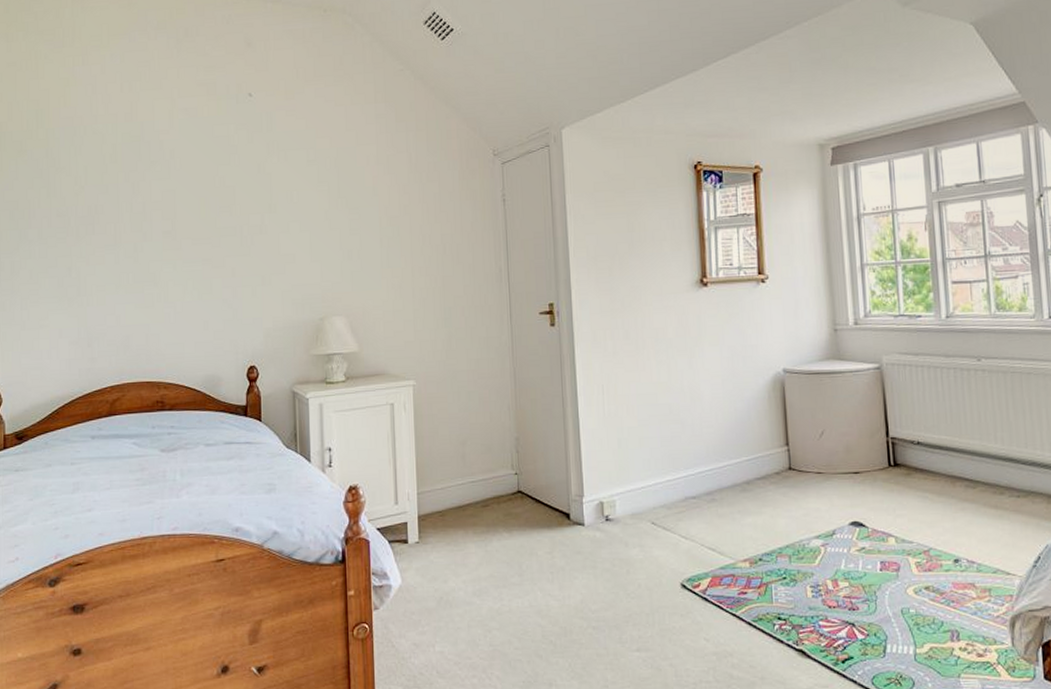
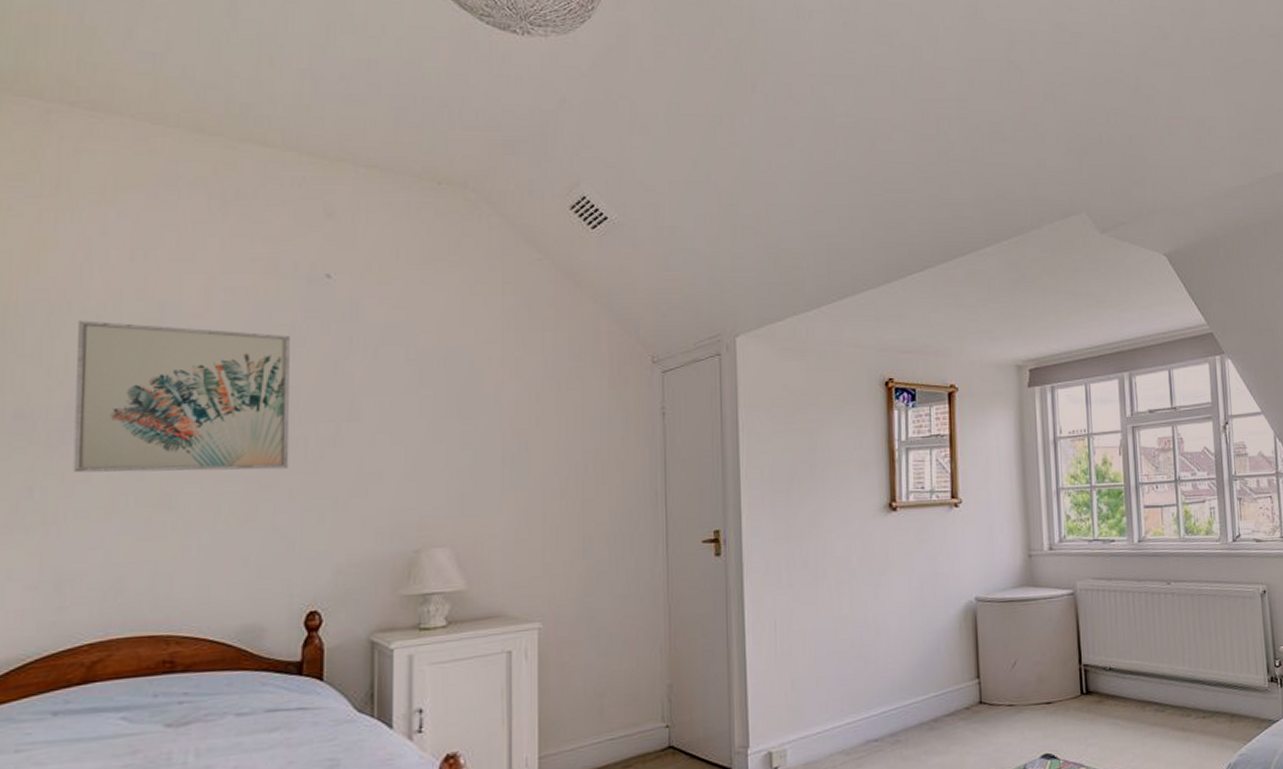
wall art: none [91,139,231,257] -> present [73,320,290,473]

